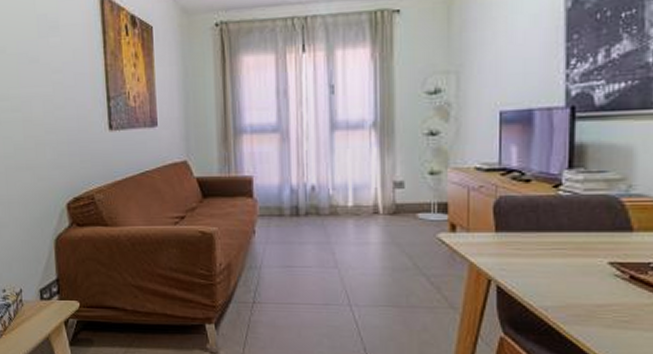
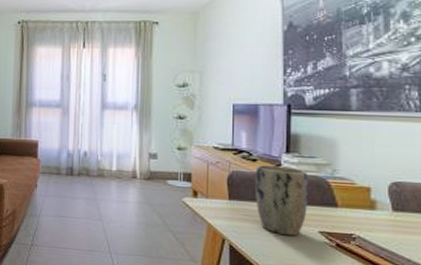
plant pot: none [529,186,596,271] -> present [255,165,308,236]

